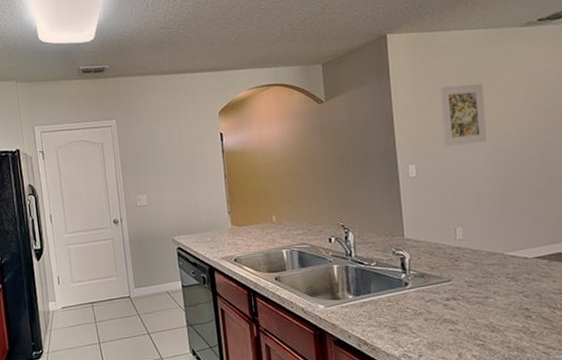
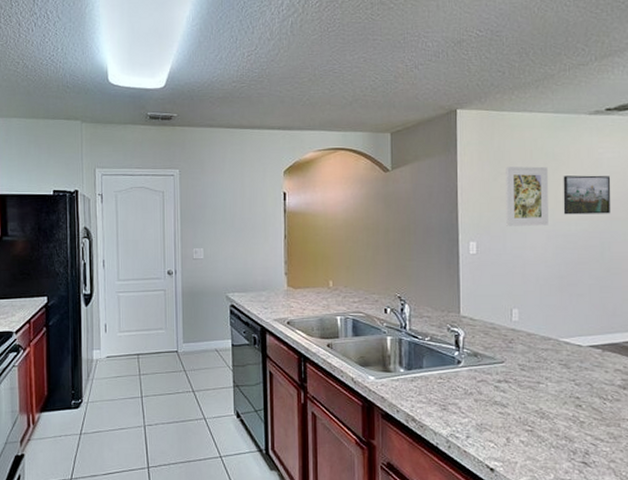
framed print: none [498,87,550,130] -> present [563,175,611,215]

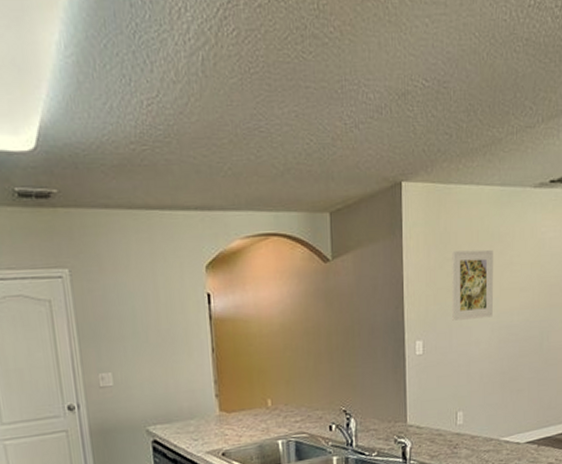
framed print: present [563,175,611,215] -> none [507,258,552,304]

